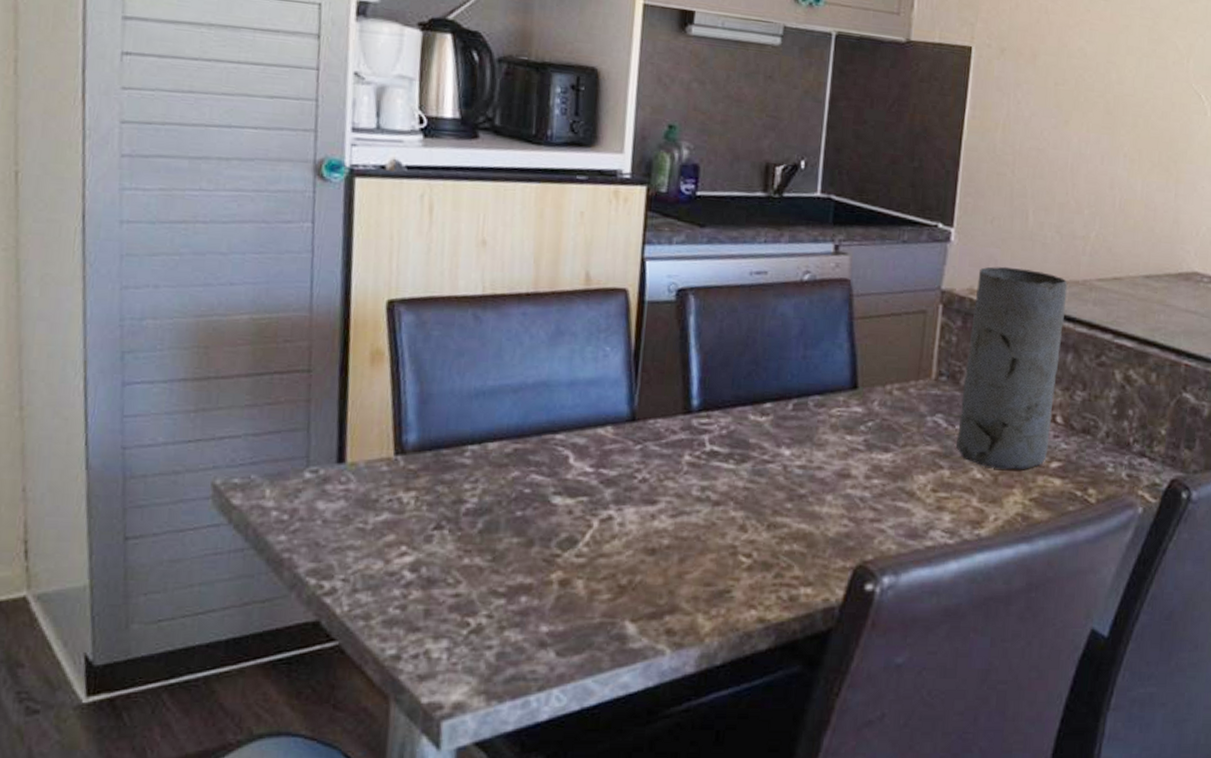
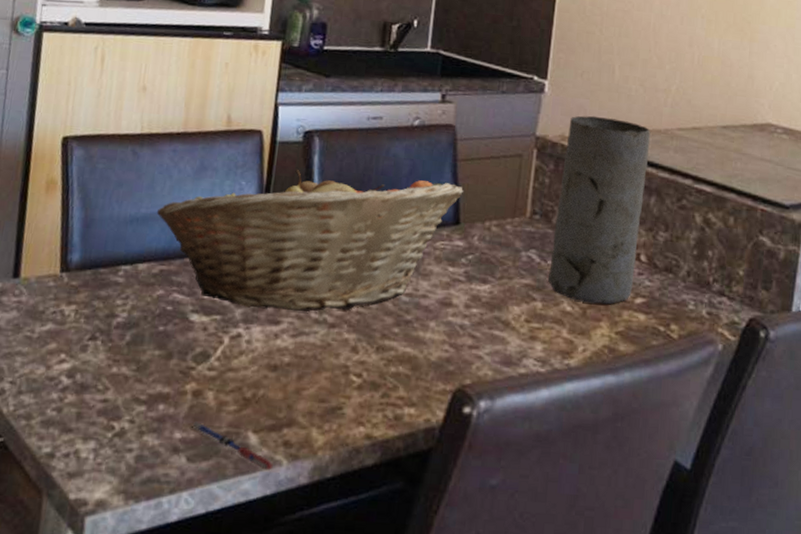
fruit basket: none [506,331,861,490] -> present [156,169,463,312]
pen: none [559,613,656,661] -> present [190,421,274,471]

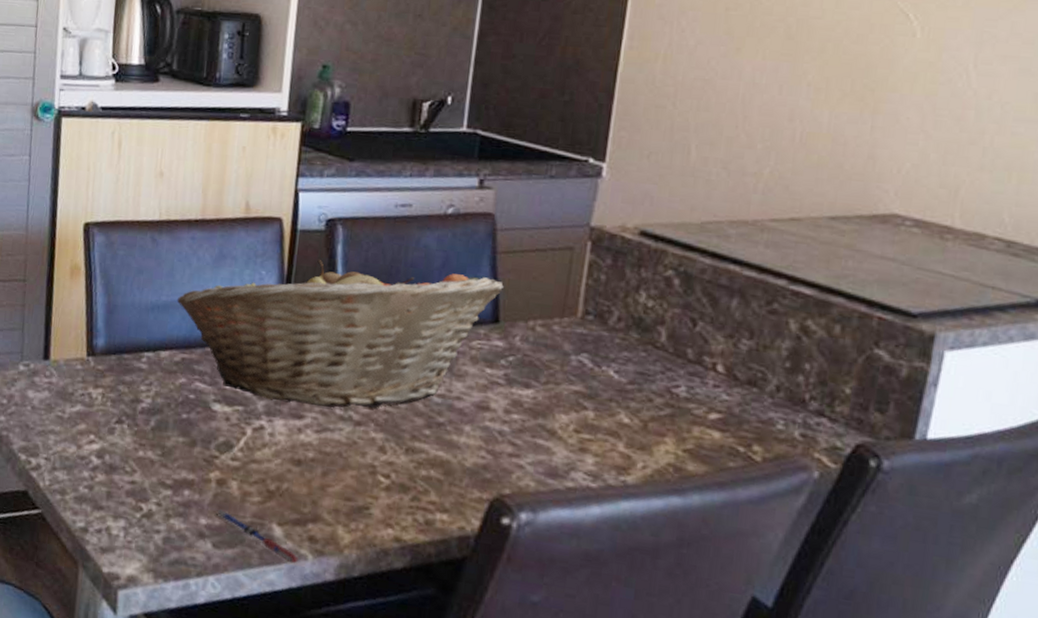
vase: present [548,115,651,305] -> none [602,203,735,419]

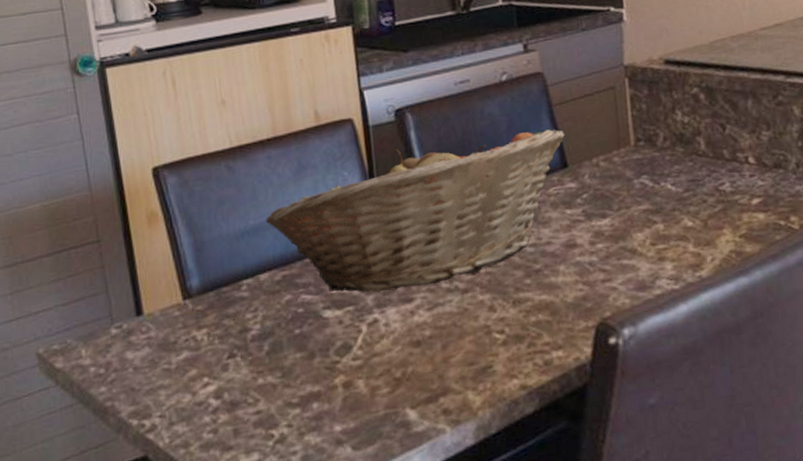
pen: present [215,509,300,564] -> none [348,411,438,441]

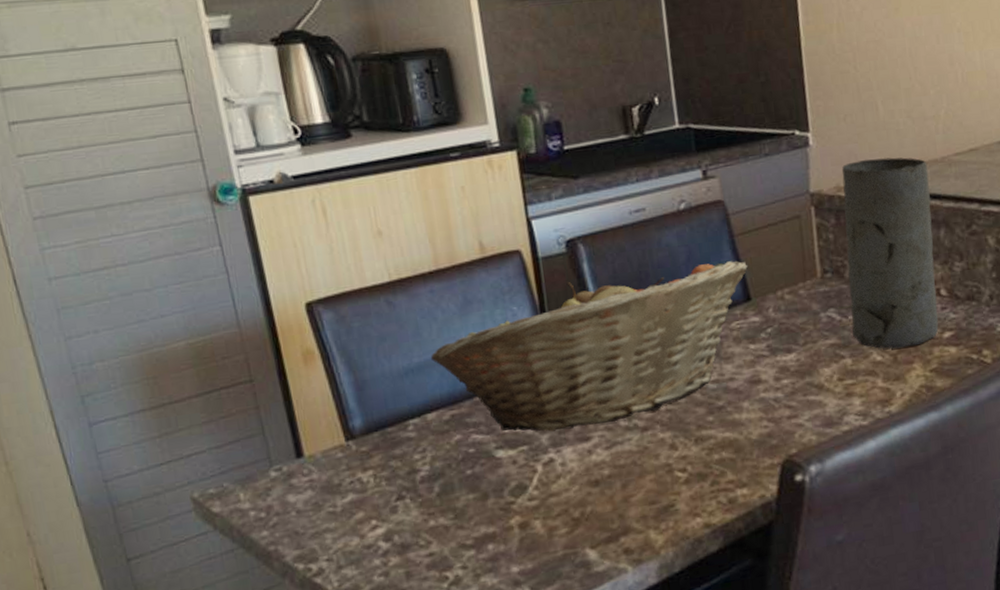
vase: none [654,32,747,215] -> present [842,157,939,349]

